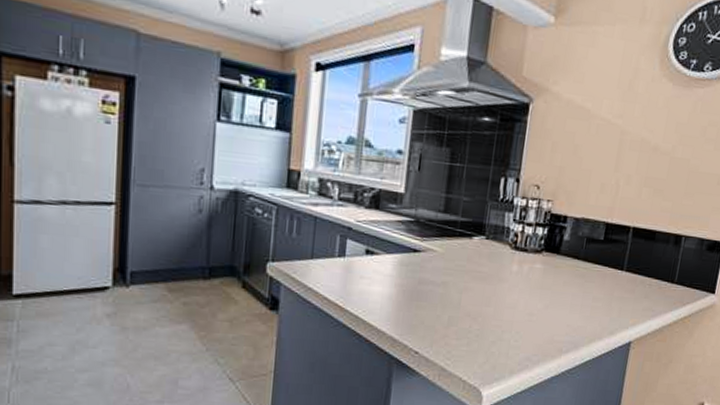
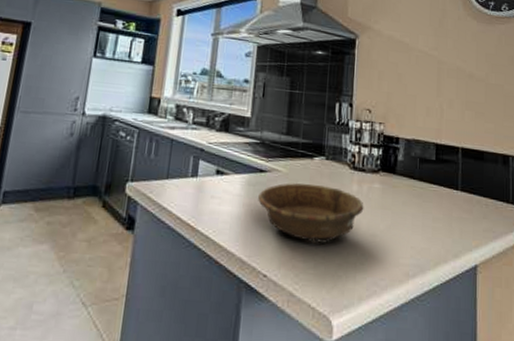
decorative bowl: none [411,262,523,322] -> present [258,182,364,243]

